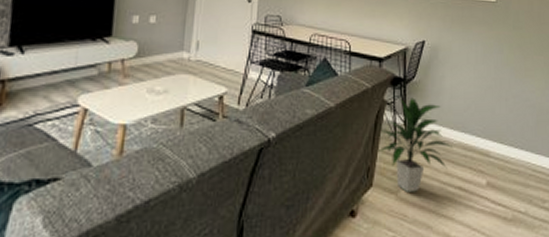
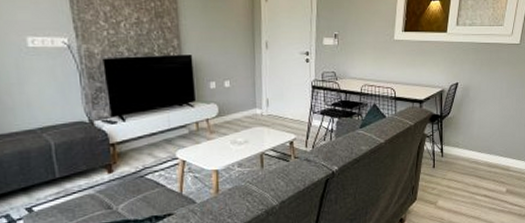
indoor plant: present [379,97,454,192] -> none [421,130,481,202]

